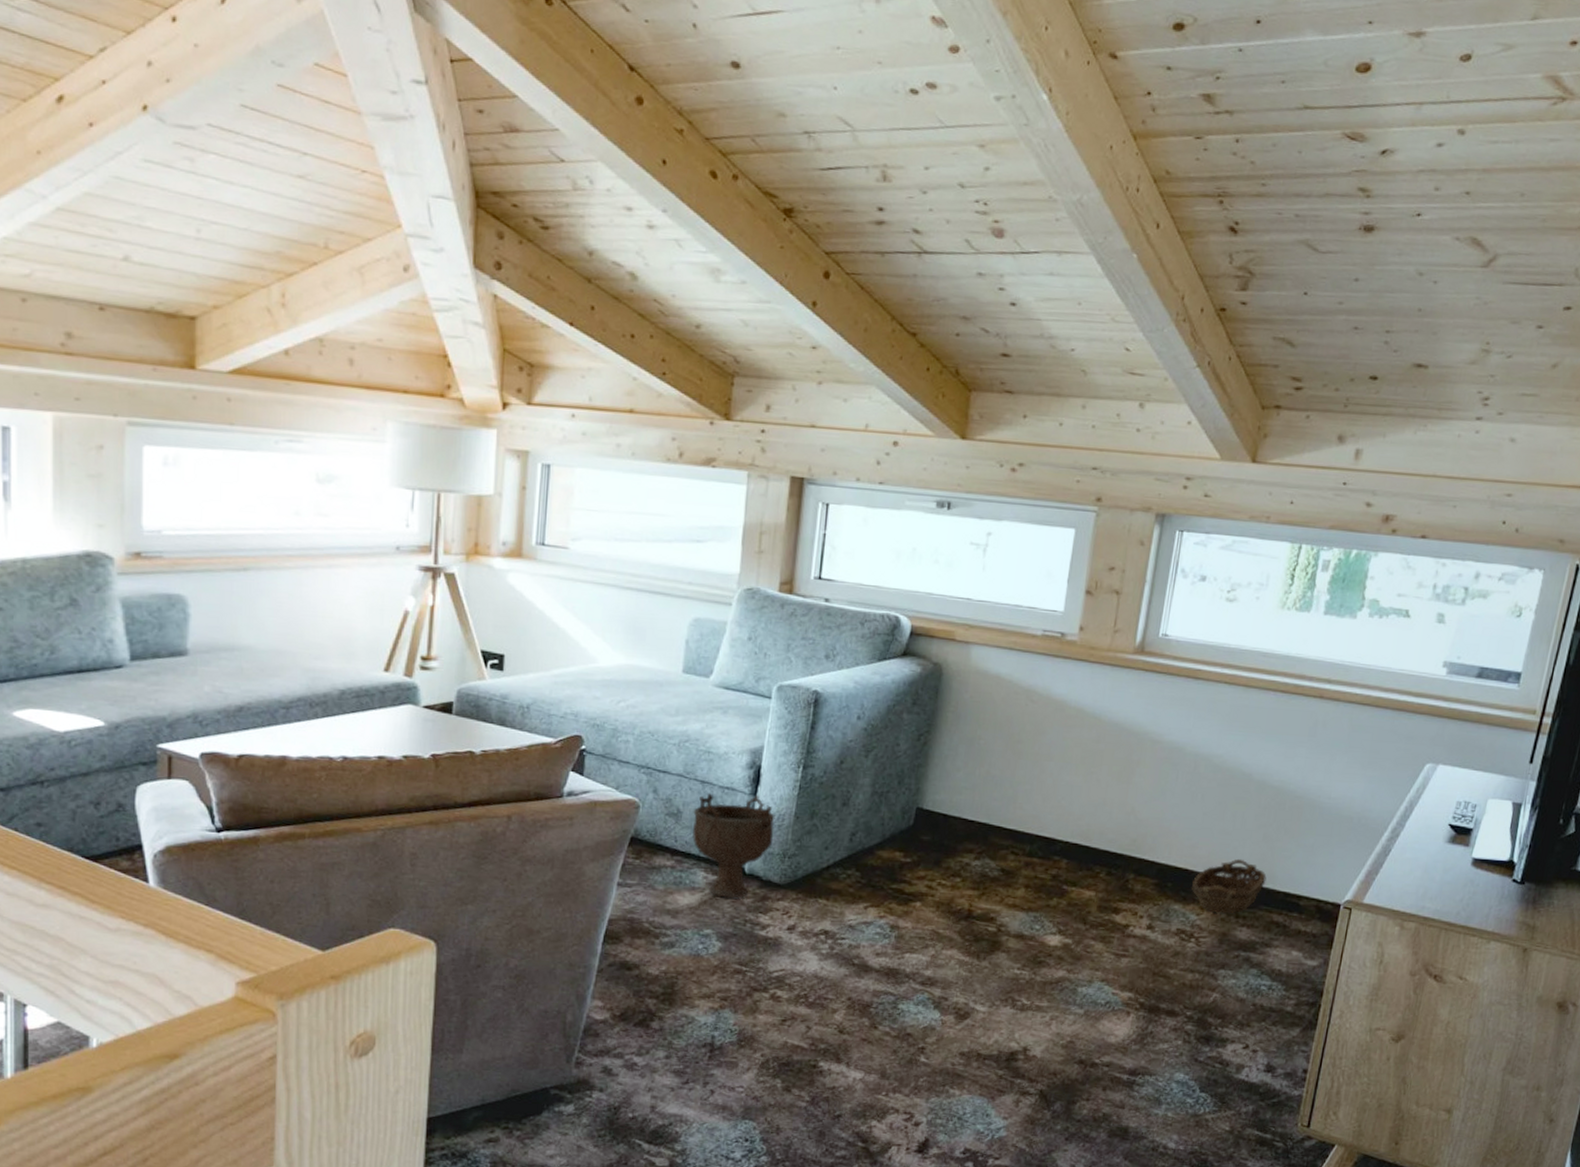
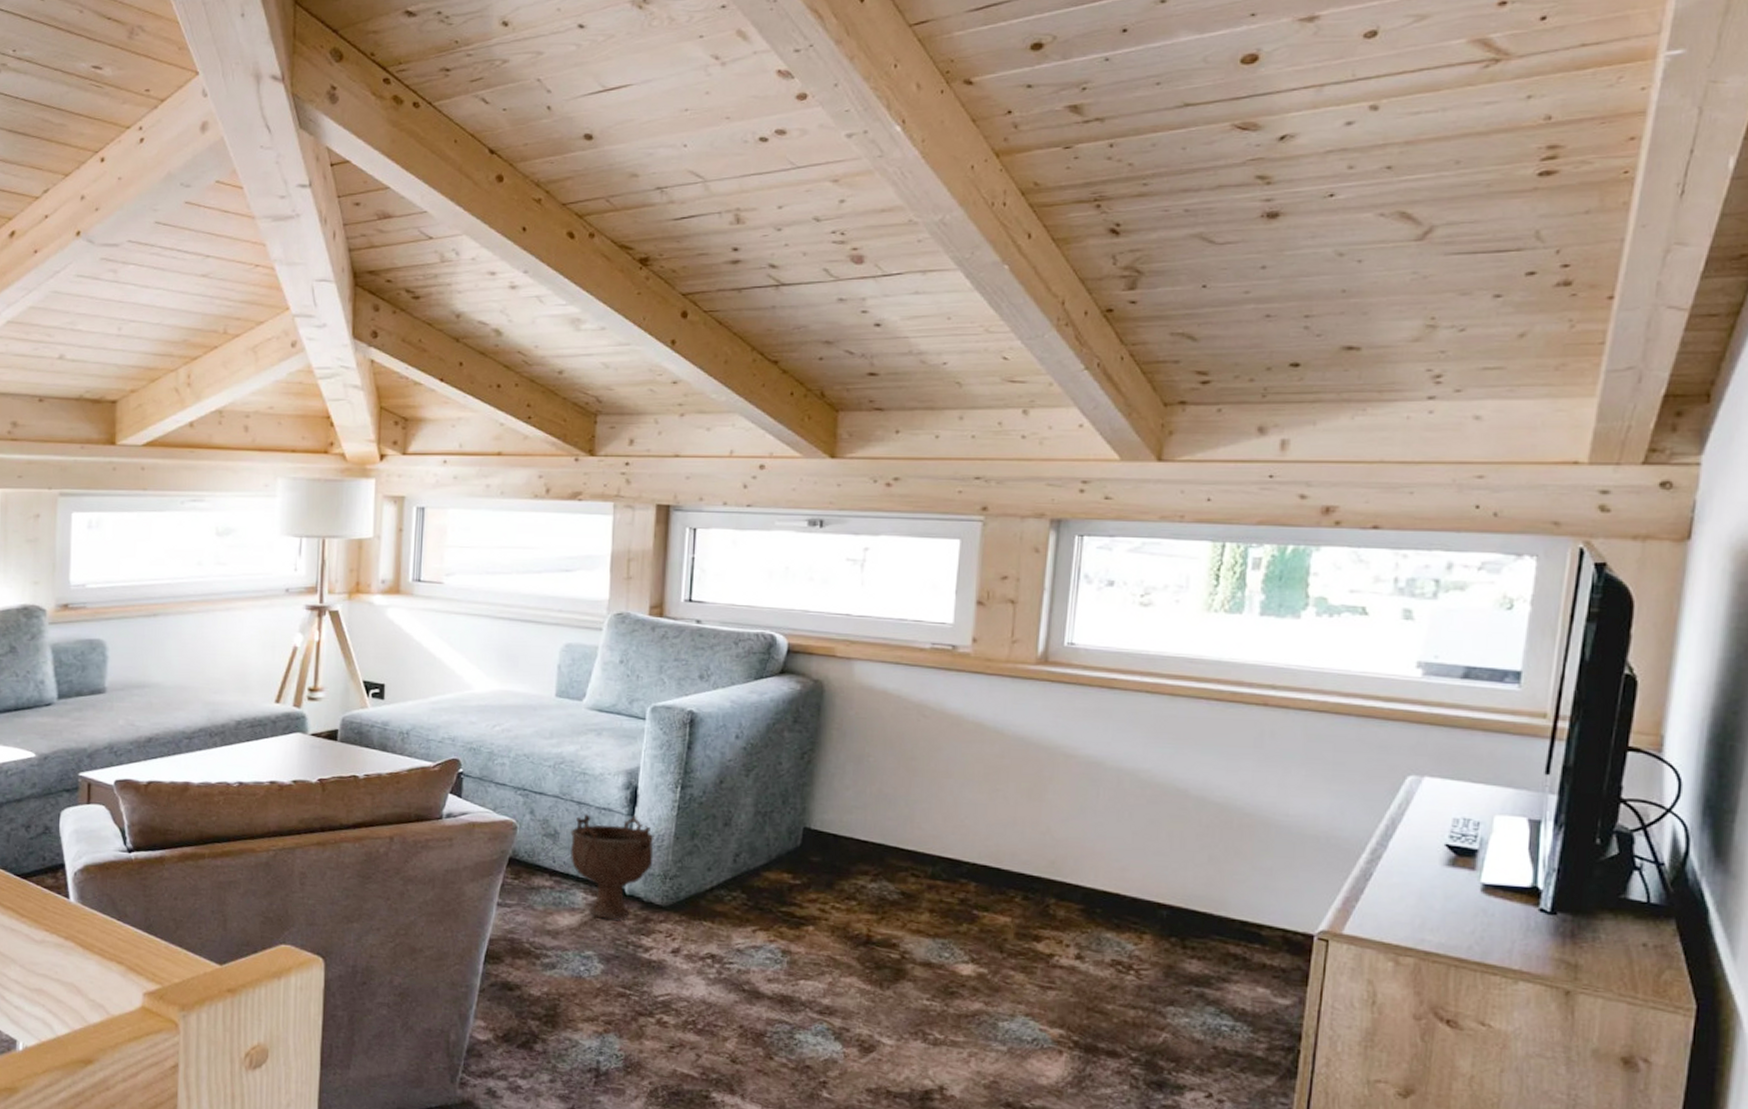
basket: present [1192,858,1267,913] -> none [1126,882,1217,943]

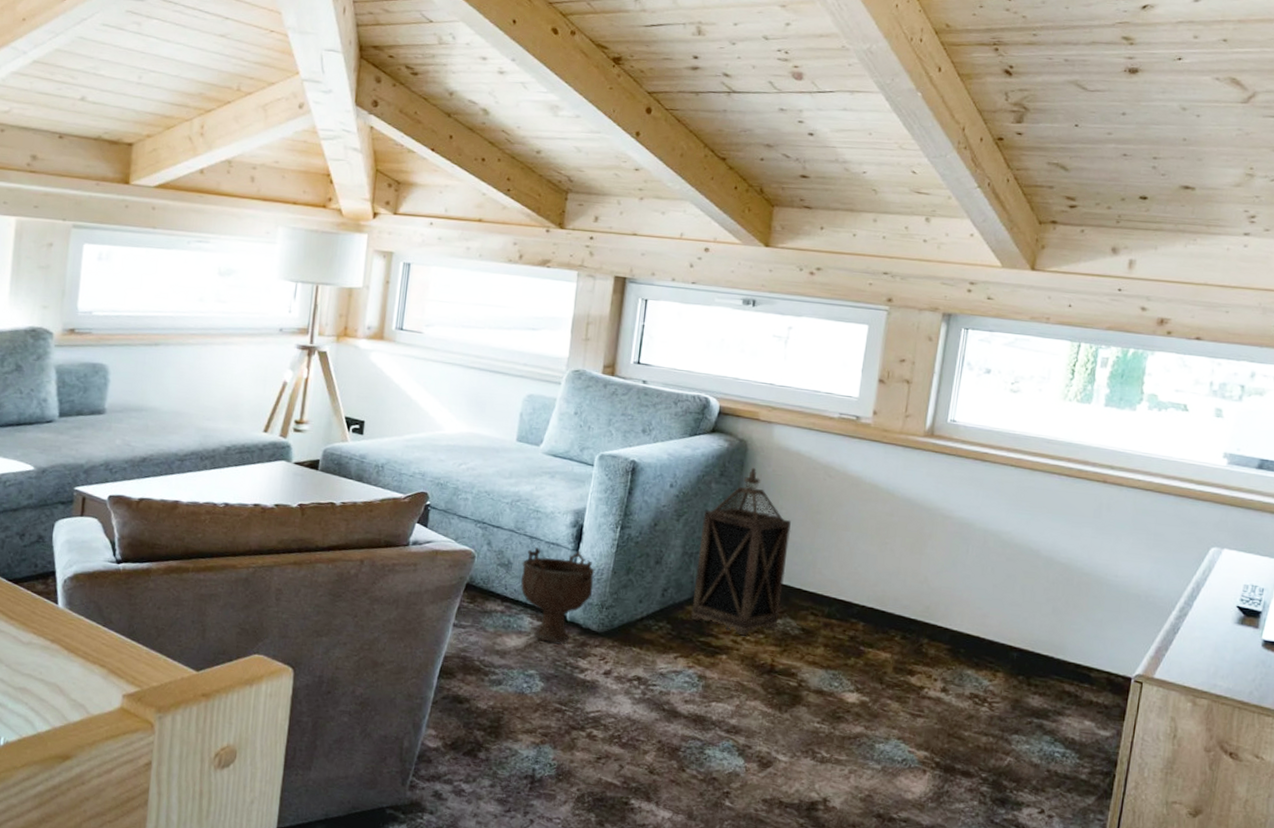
lantern: none [769,712,882,904] -> present [690,468,791,636]

